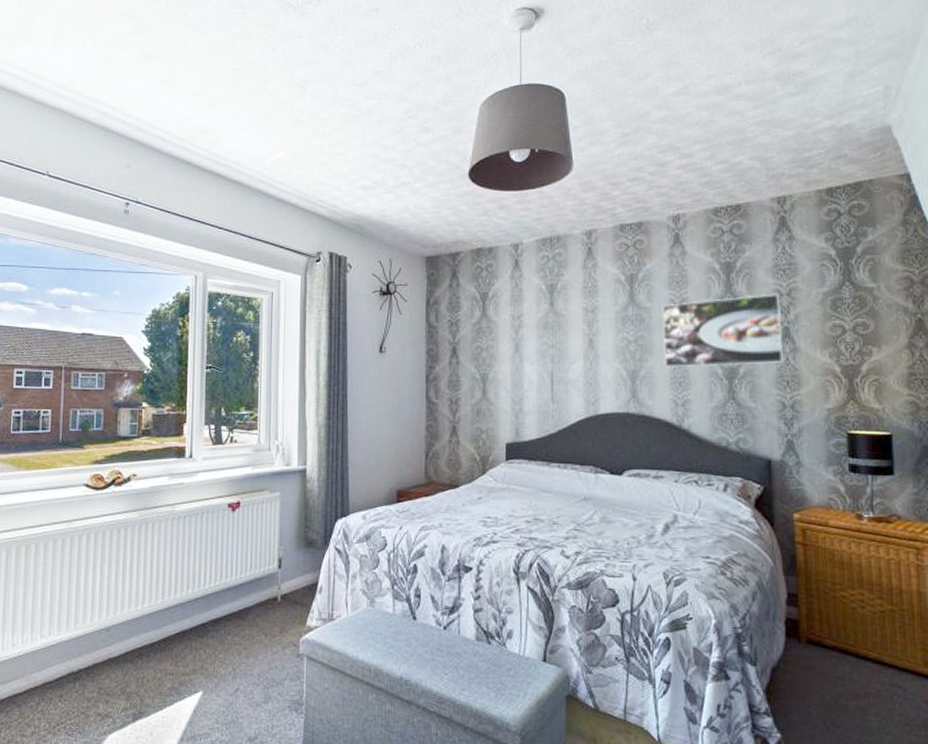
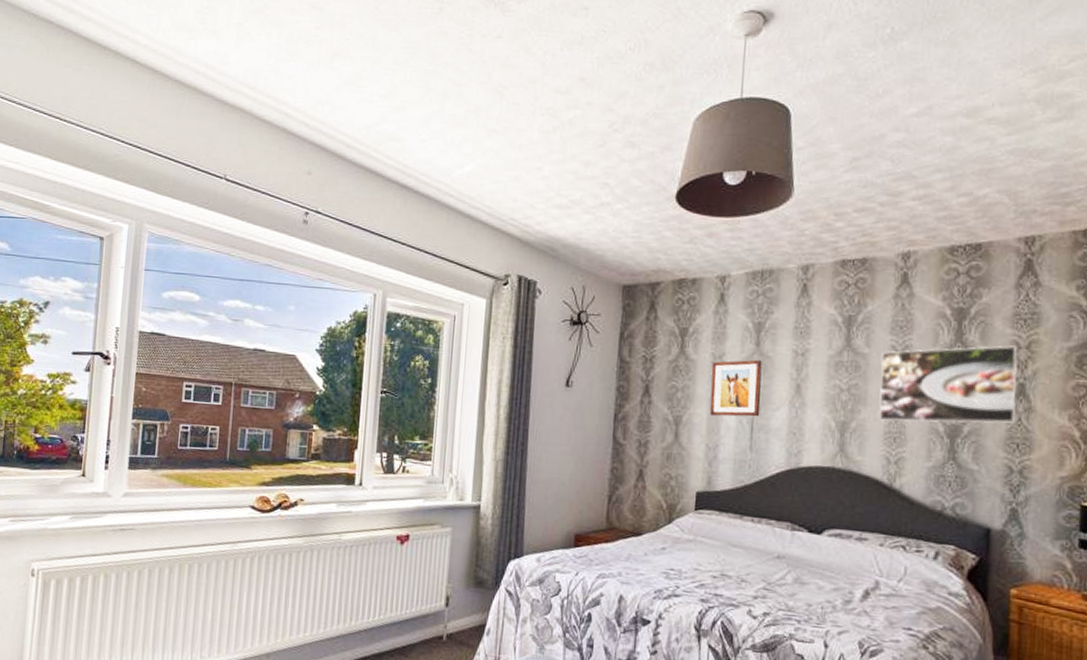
wall art: none [511,318,558,372] -> present [709,359,762,417]

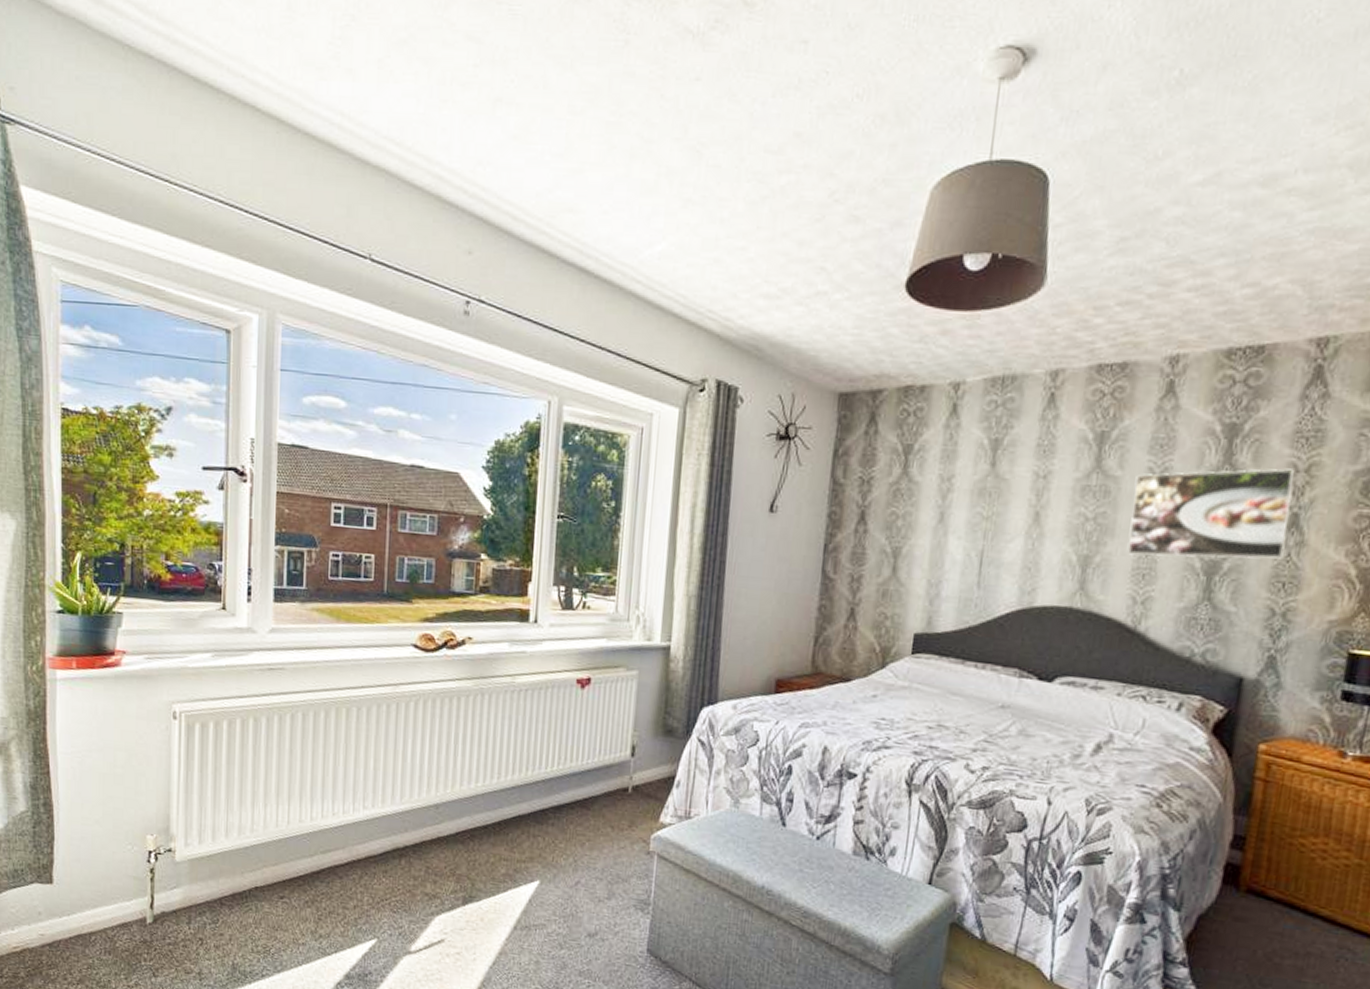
wall art: present [709,359,762,417] -> none [933,482,997,549]

